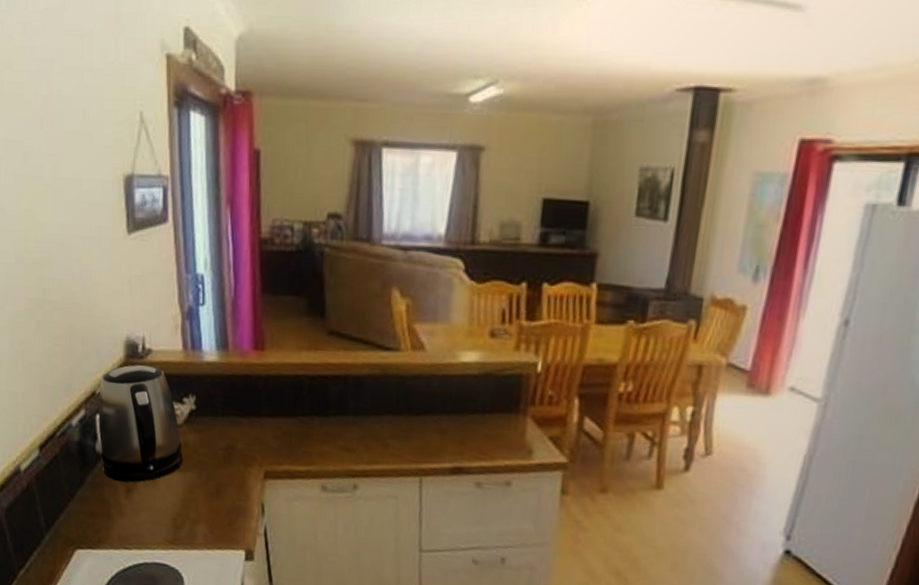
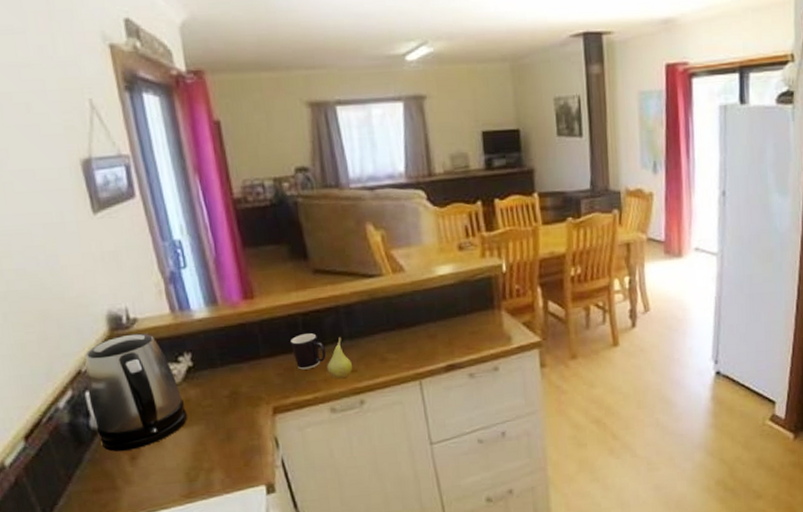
mug: none [292,398,327,439] -> present [289,332,326,370]
fruit: none [325,409,351,457] -> present [327,336,352,379]

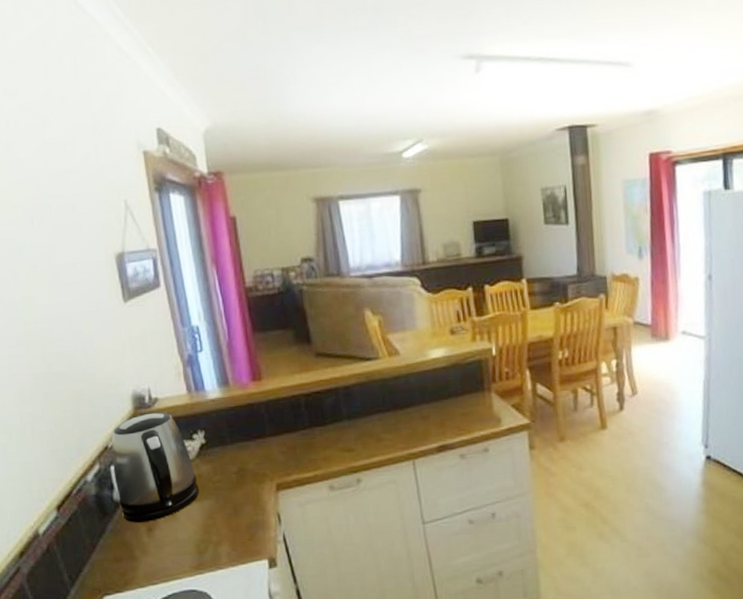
mug: present [289,332,326,370] -> none [293,412,326,448]
fruit: present [327,336,352,379] -> none [326,416,350,458]

